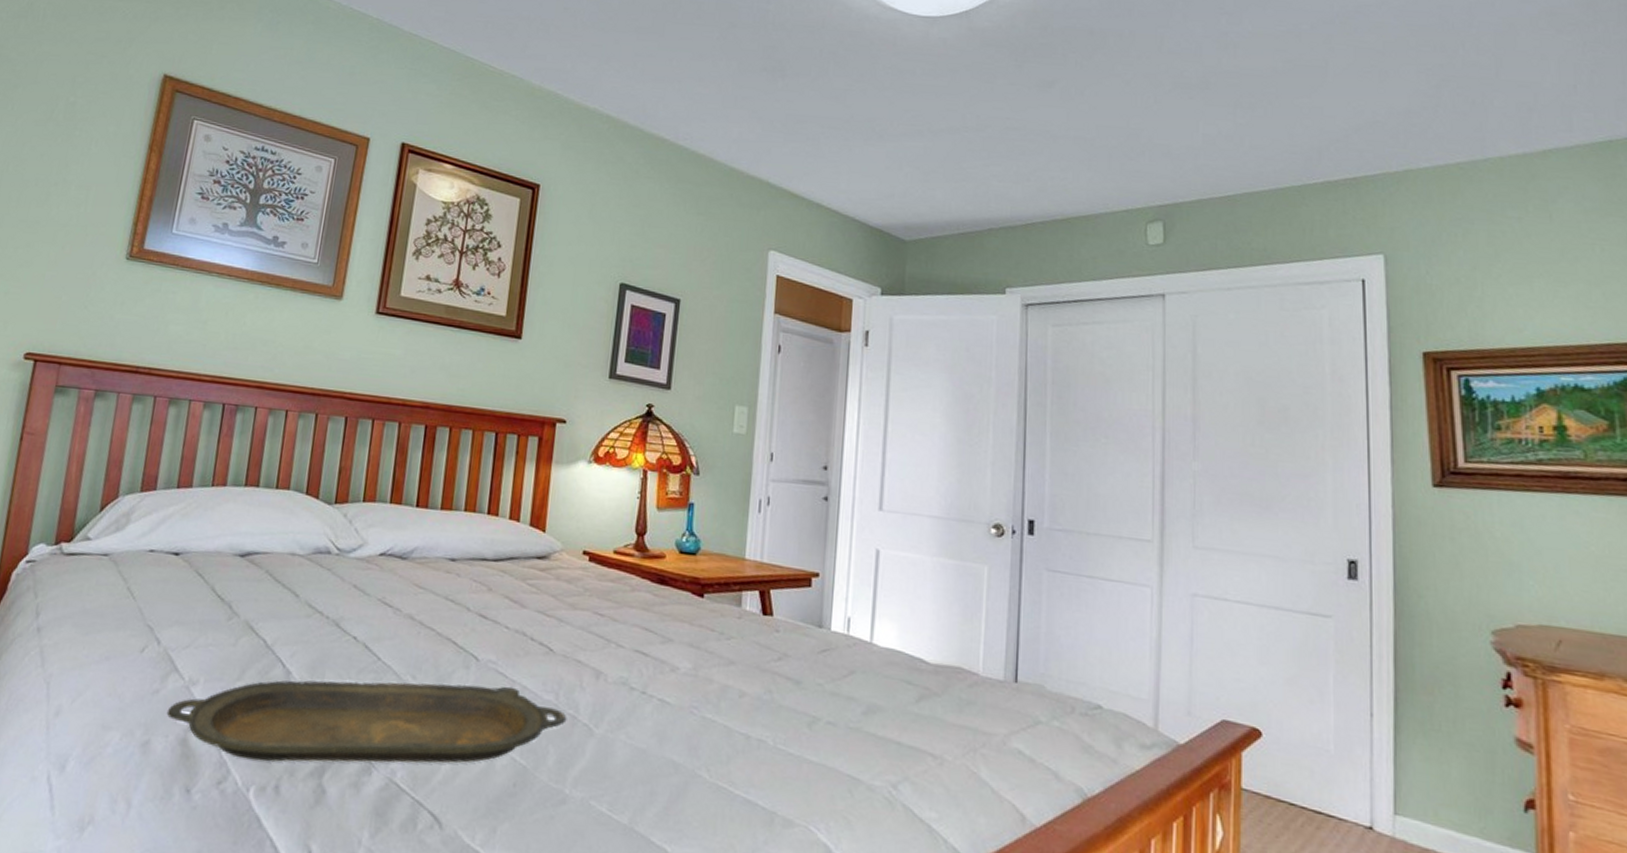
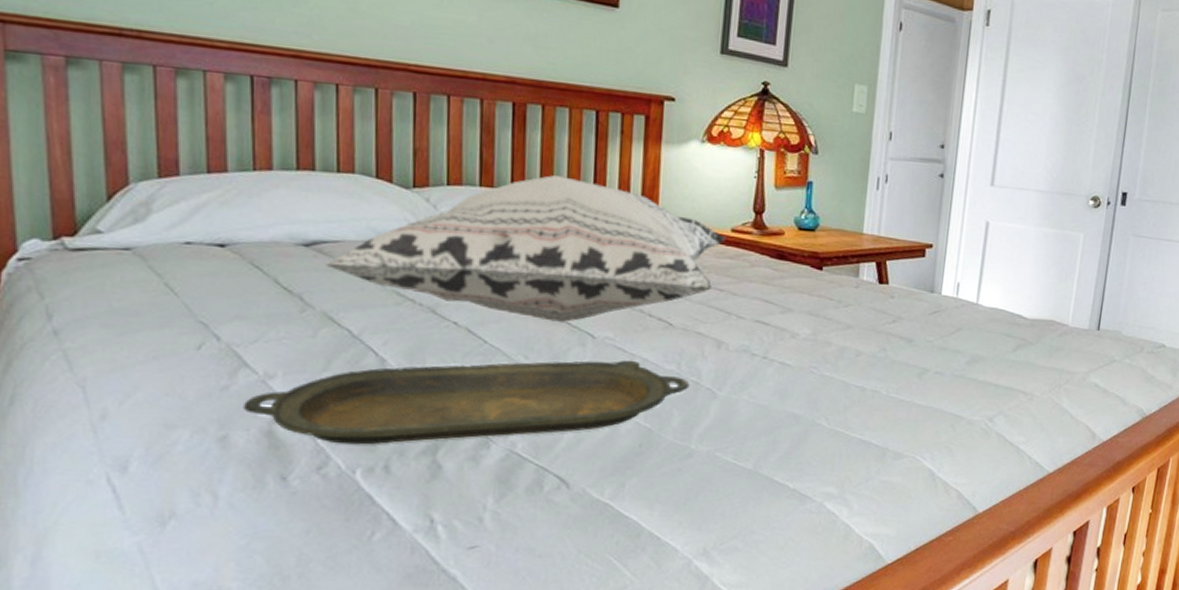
decorative pillow: none [254,493,608,642] -> present [325,174,726,322]

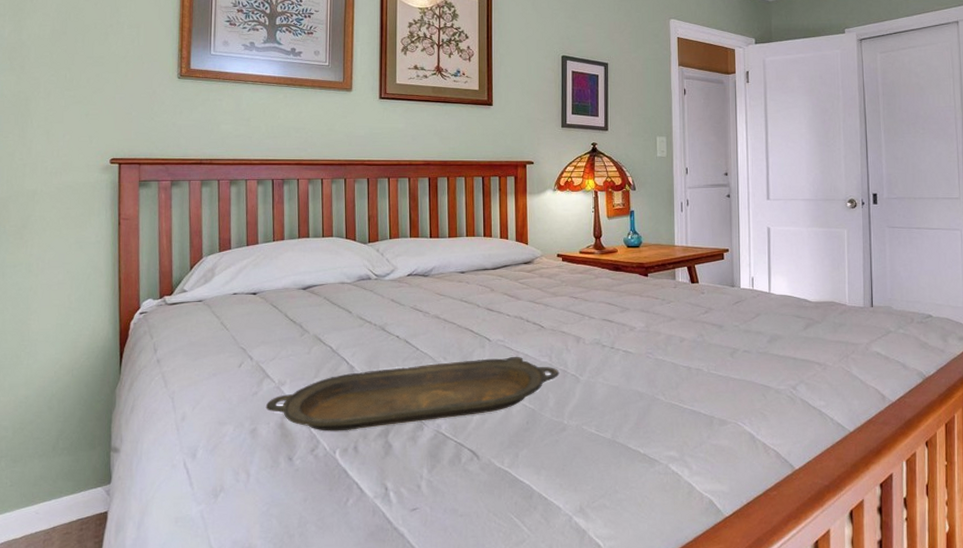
decorative pillow: present [325,174,726,322] -> none [315,224,576,331]

